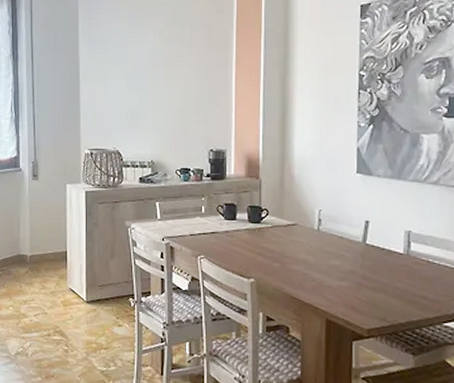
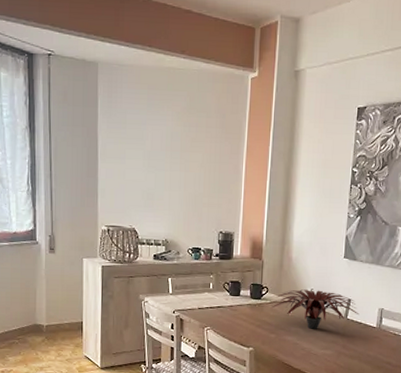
plant: none [274,211,381,257] -> present [272,289,360,329]

